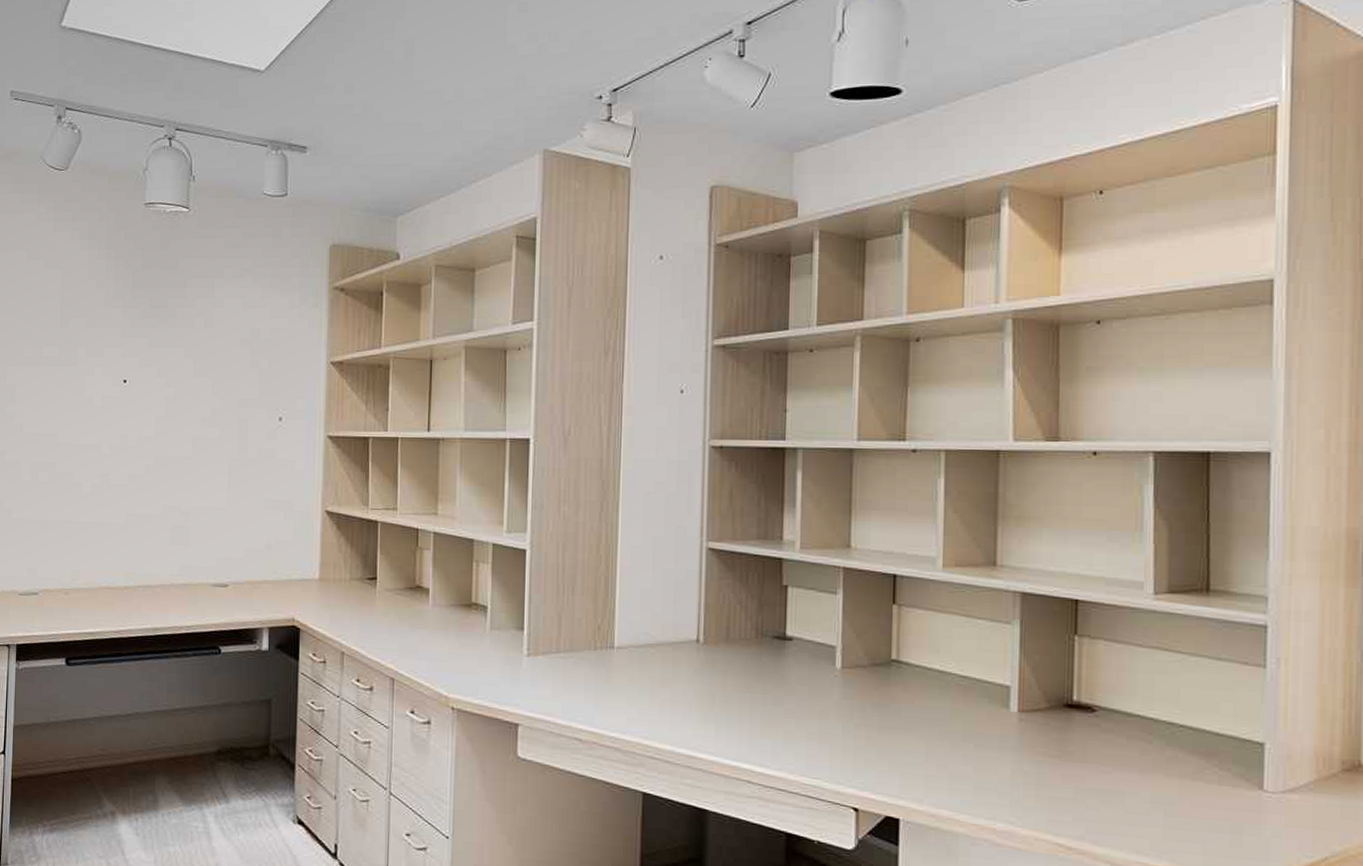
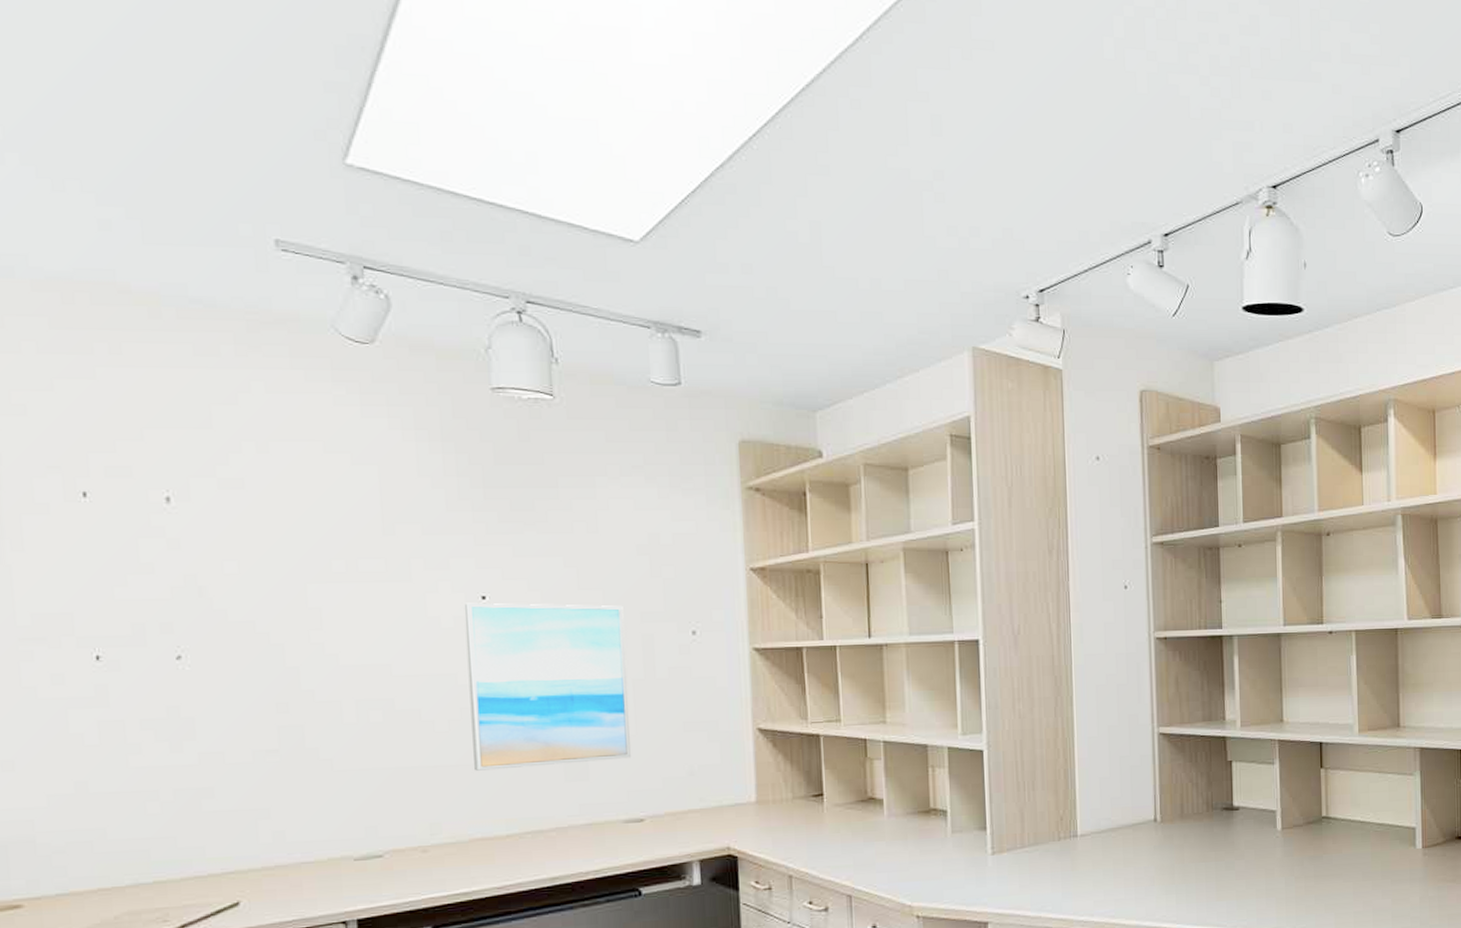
wall art: none [107,385,227,530] -> present [464,602,631,771]

